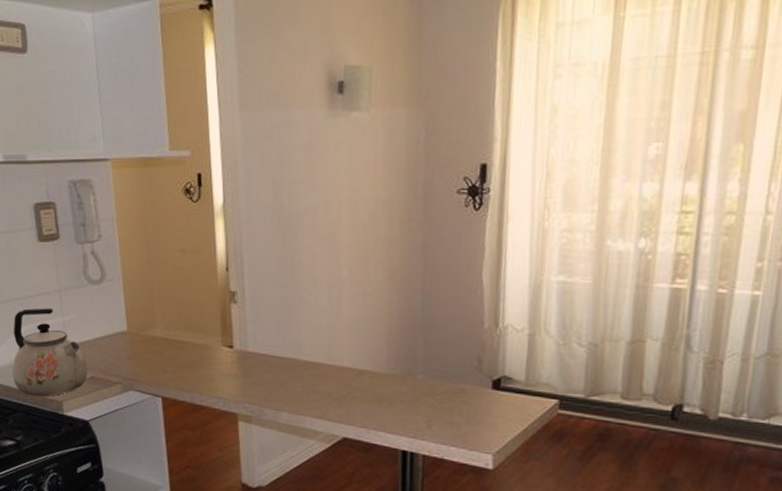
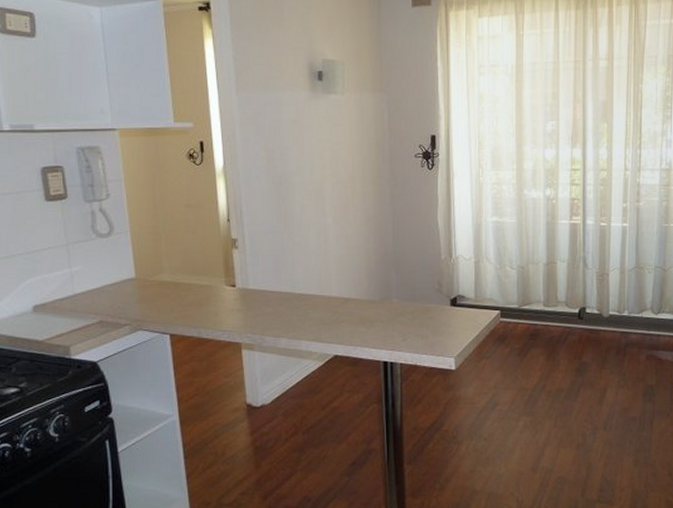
kettle: present [12,308,87,397] -> none [16,261,95,344]

